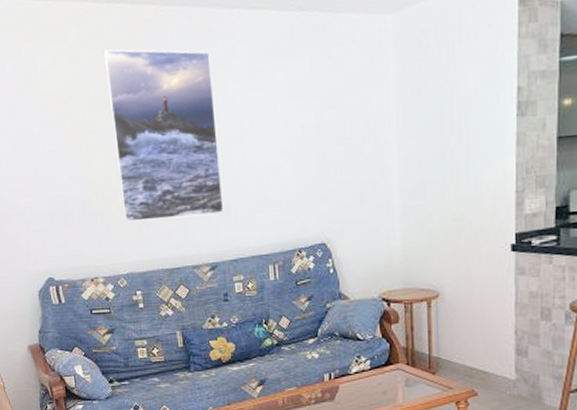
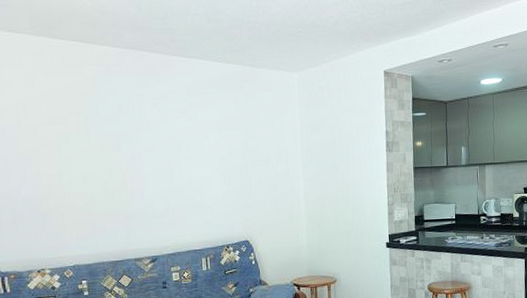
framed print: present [103,49,224,222] -> none [57,77,164,221]

